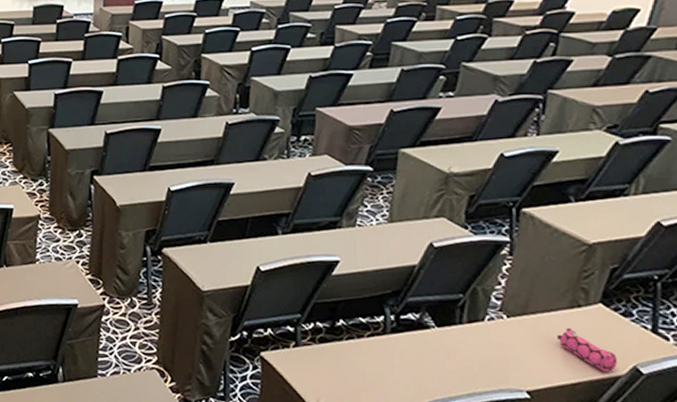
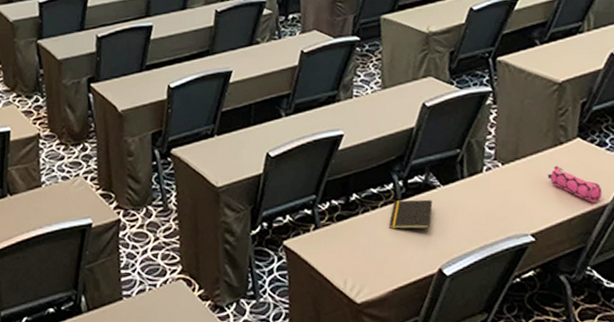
notepad: none [373,333,423,367] -> present [389,199,433,230]

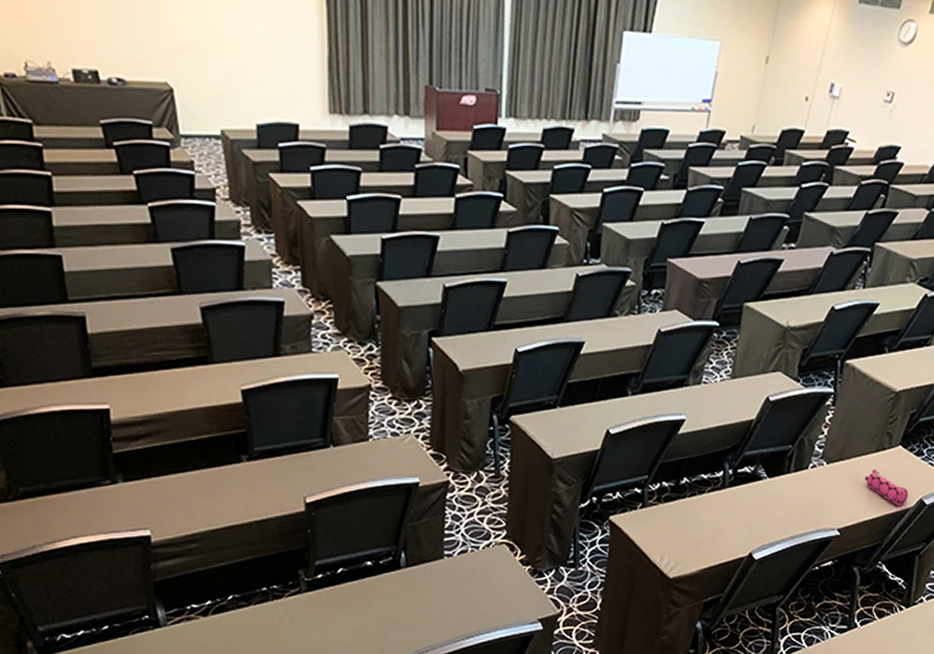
notepad: present [389,199,433,230] -> none [712,488,756,516]

